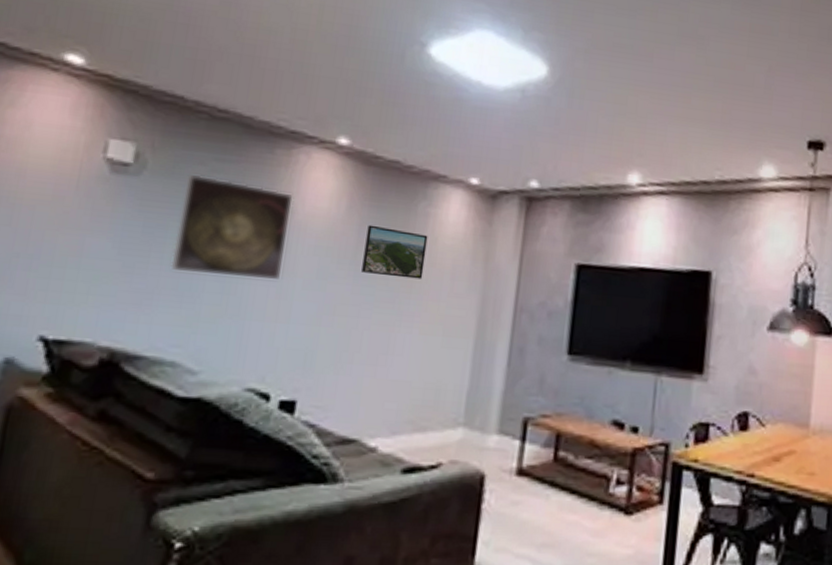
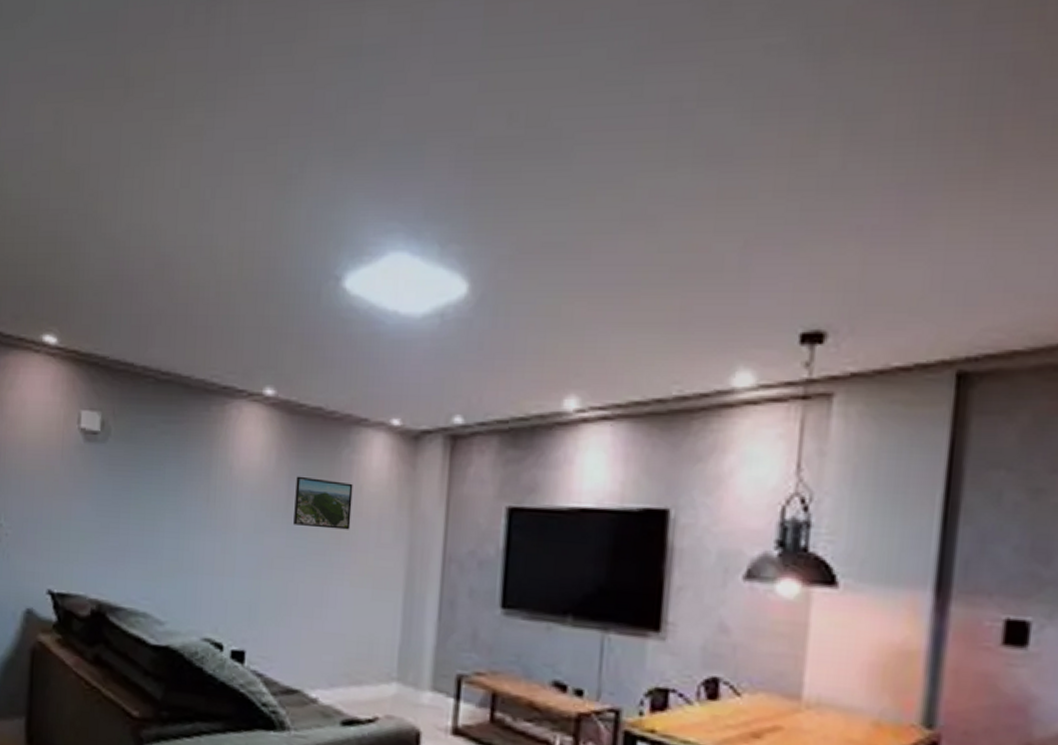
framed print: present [171,174,294,279] -> none [136,437,230,534]

